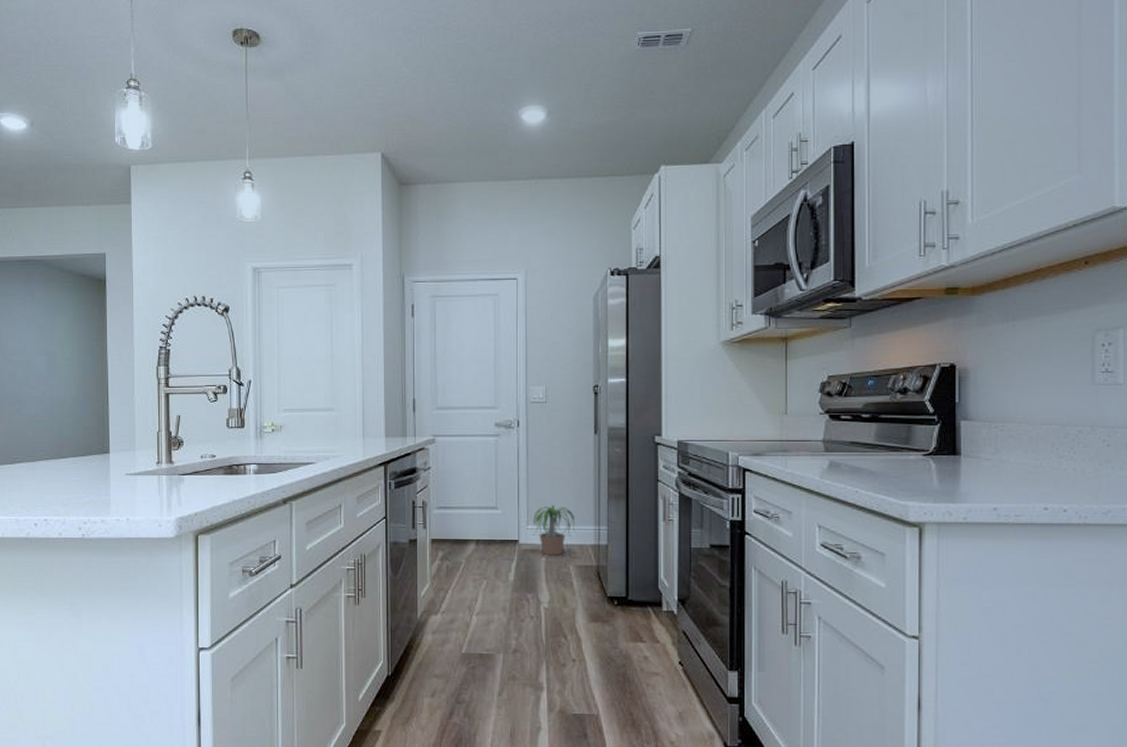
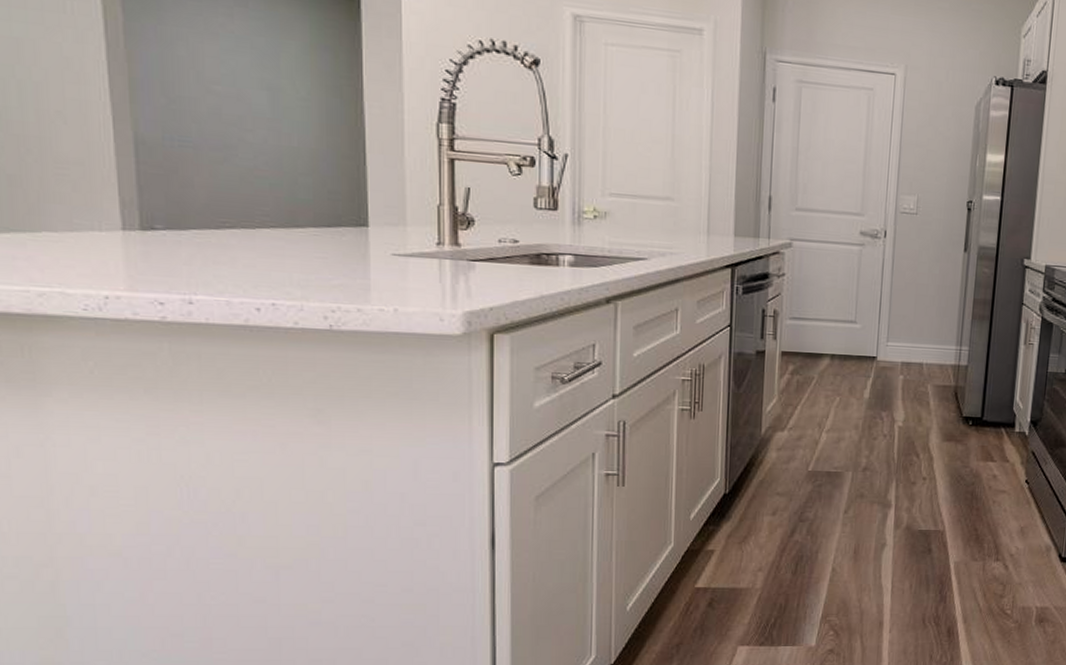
potted plant: present [530,505,576,556] -> none [889,322,937,375]

